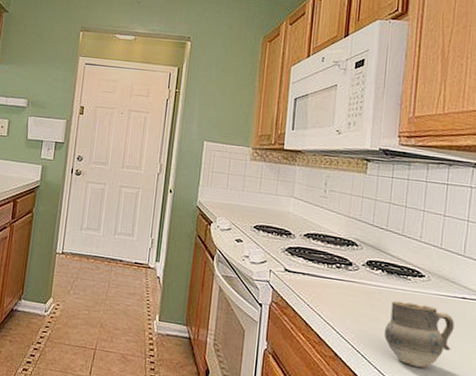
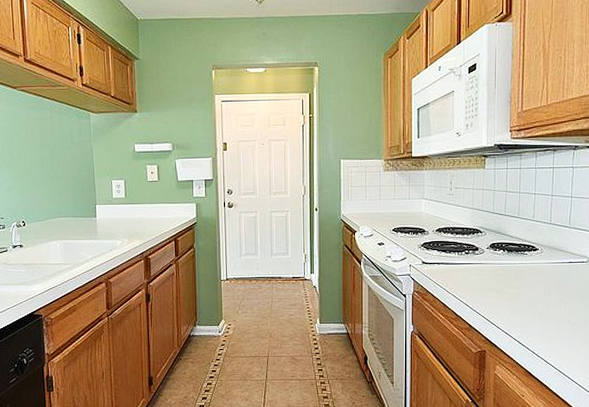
cup: present [384,300,454,368] -> none [508,273,564,324]

